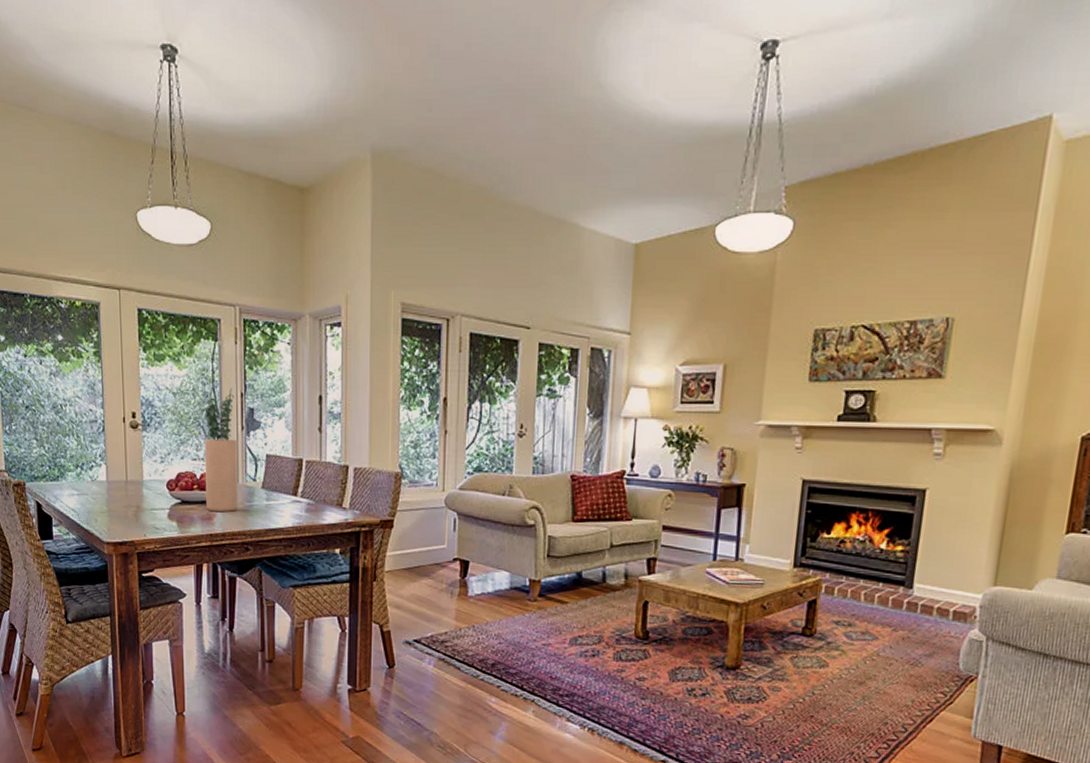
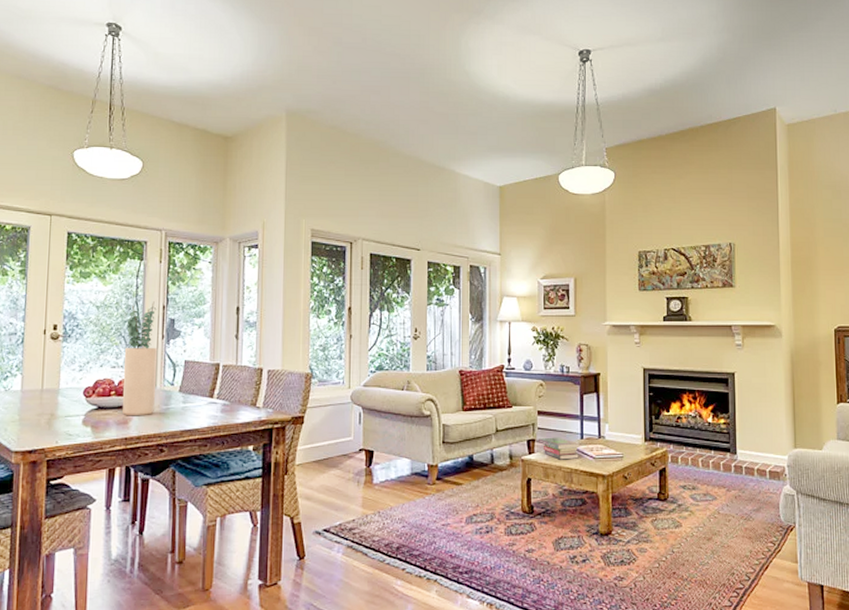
books: none [661,556,711,584] -> present [539,437,580,460]

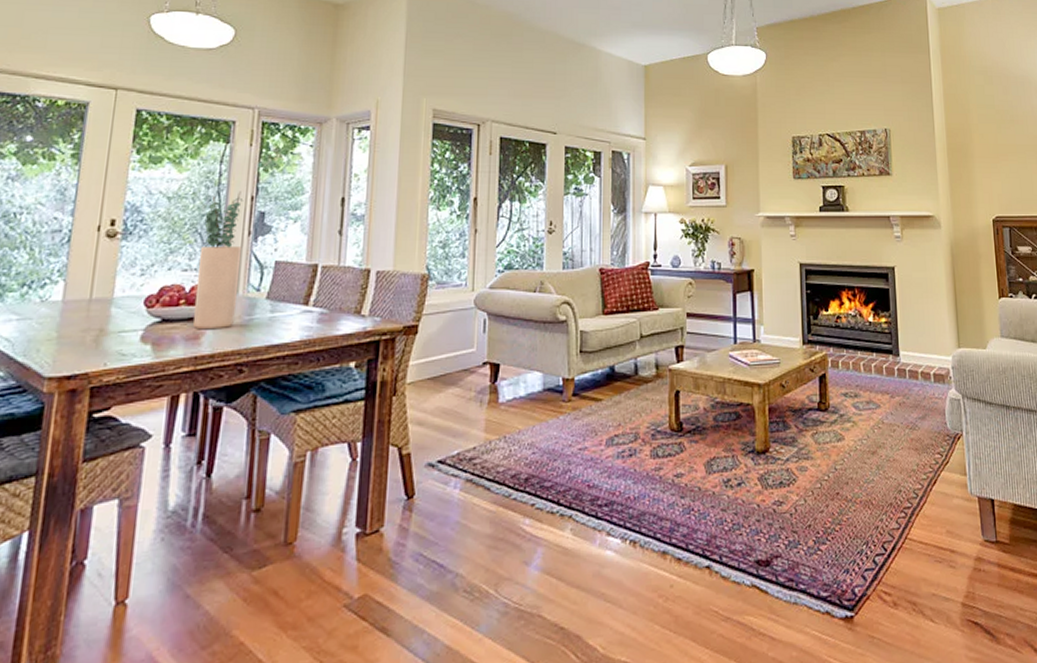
books: present [539,437,580,460] -> none [688,342,733,368]

